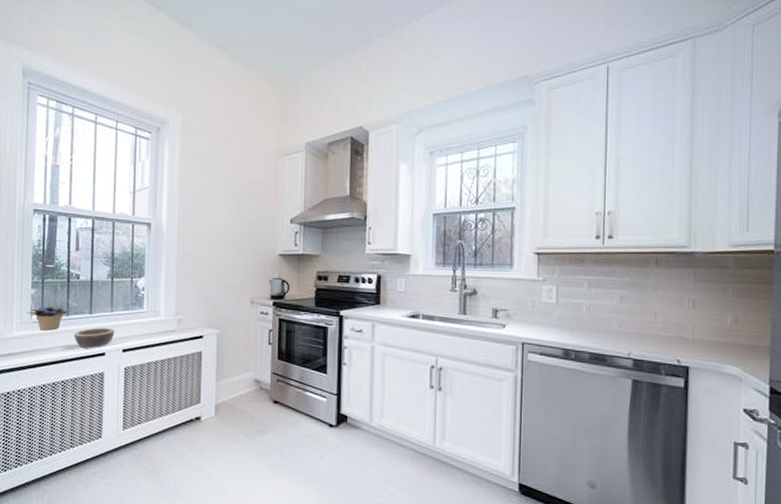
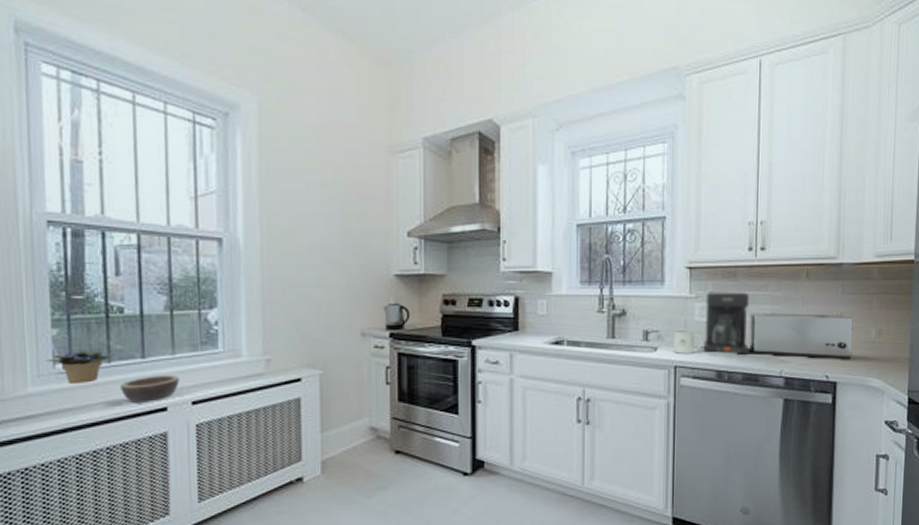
mug: none [520,309,551,332] -> present [673,329,703,354]
coffee maker: none [550,276,598,336] -> present [703,292,751,356]
toaster: none [596,297,708,346] -> present [748,313,854,360]

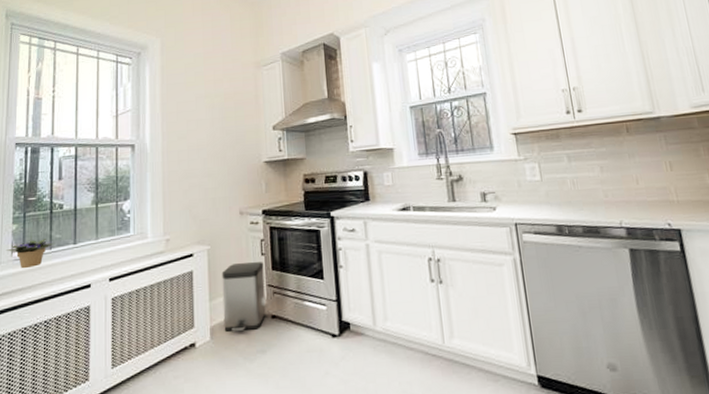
bowl: present [120,375,180,404] -> none [57,257,101,283]
pedal bin: none [337,392,389,466] -> present [221,262,266,332]
kettle: present [384,302,410,331] -> none [257,184,279,209]
mug: present [673,329,703,354] -> none [508,189,539,212]
coffee maker: present [703,292,751,356] -> none [533,150,587,209]
toaster: present [748,313,854,360] -> none [578,164,691,208]

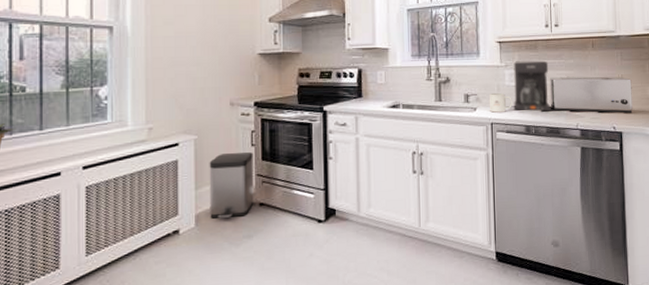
mug: none [508,189,539,212] -> present [488,92,513,113]
coffee maker: none [533,150,587,209] -> present [513,60,552,113]
toaster: none [578,164,691,208] -> present [549,76,633,114]

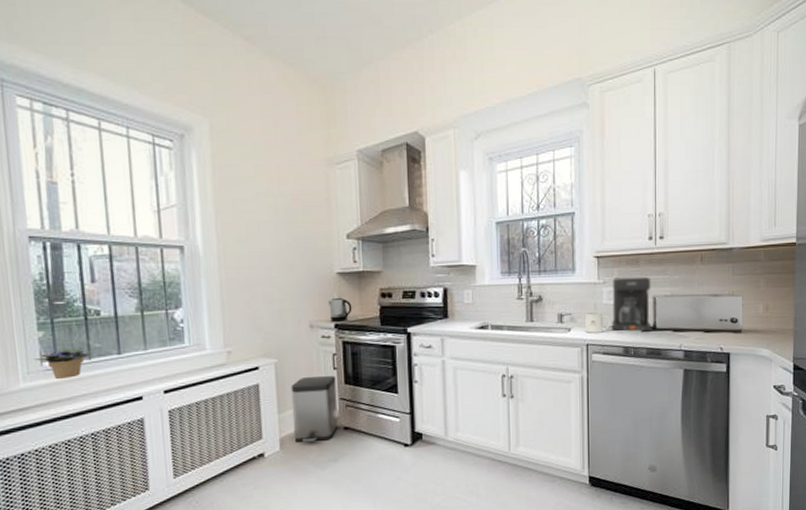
kettle: none [249,76,272,101] -> present [328,297,352,323]

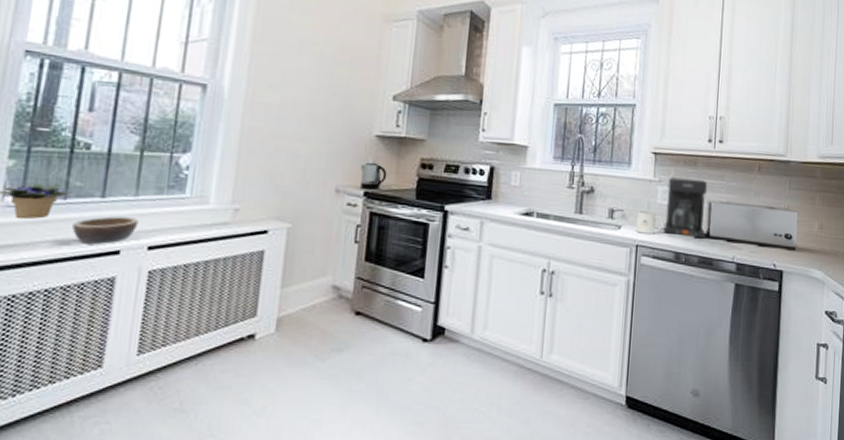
bowl: none [100,368,152,395] -> present [72,216,139,246]
pedal bin: present [291,376,338,442] -> none [294,248,356,326]

